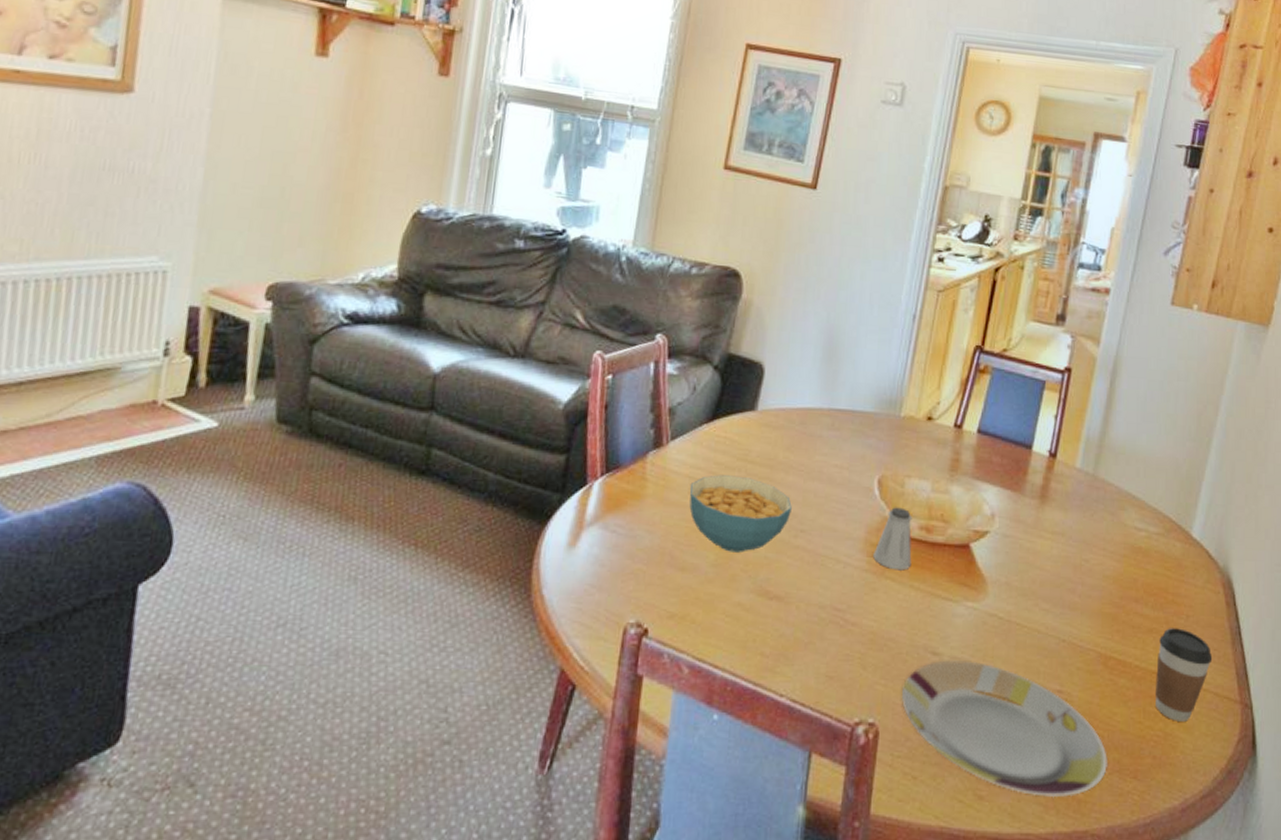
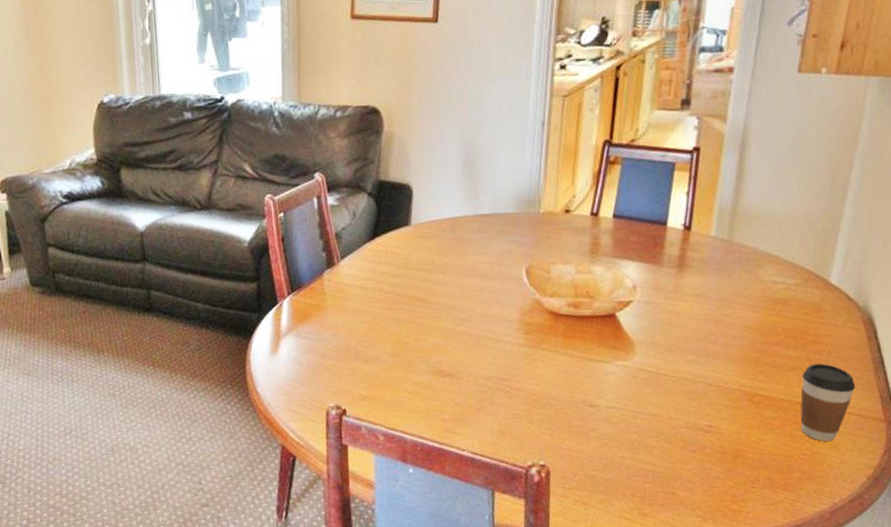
cereal bowl: present [689,475,792,552] -> none [362,281,452,343]
saltshaker: present [873,507,912,571] -> none [528,290,564,343]
plate: present [901,660,1107,798] -> none [566,409,758,511]

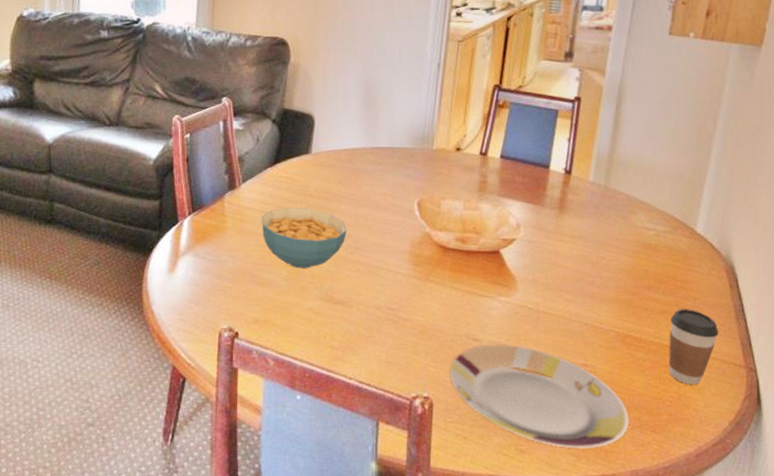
cereal bowl: none [362,281,452,343] -> present [261,207,347,269]
plate: none [566,409,758,511] -> present [449,344,629,450]

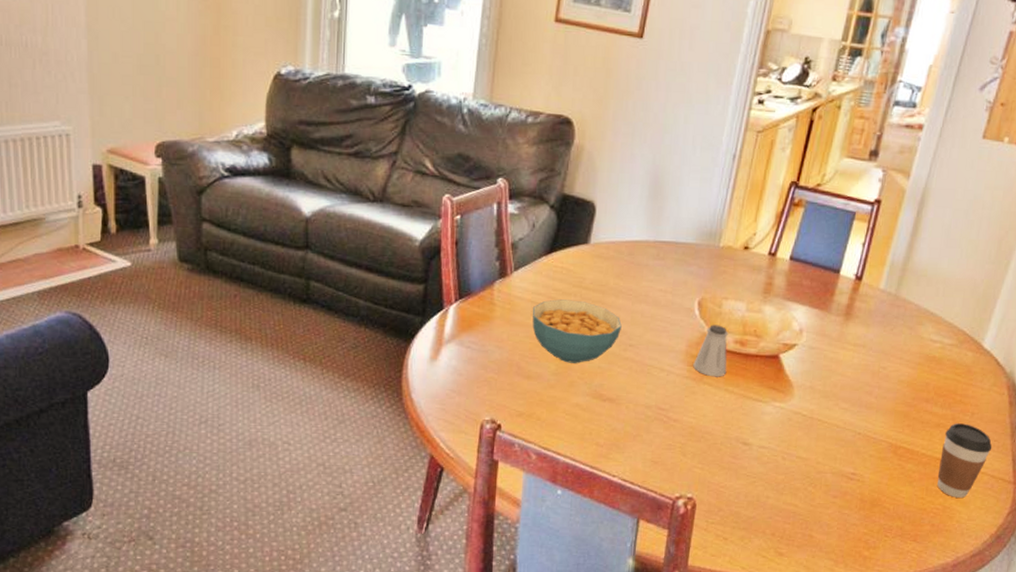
saltshaker: none [418,224,451,275] -> present [693,324,729,377]
plate: present [449,344,629,450] -> none [716,449,892,555]

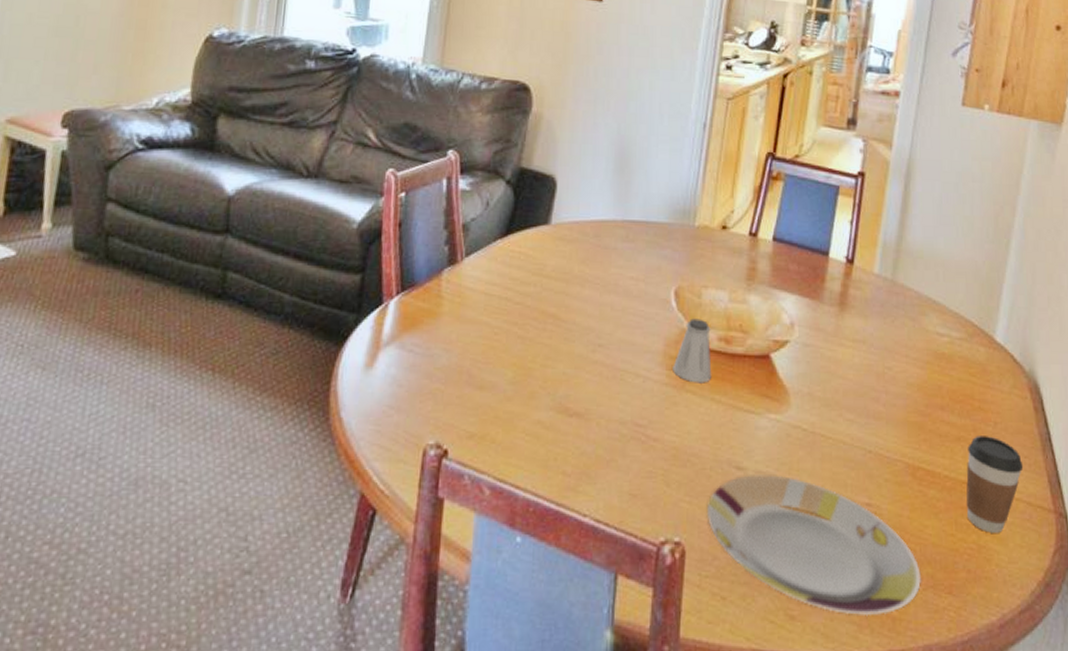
cereal bowl: present [532,299,622,363] -> none [485,290,589,369]
plate: none [716,449,892,555] -> present [706,475,921,617]

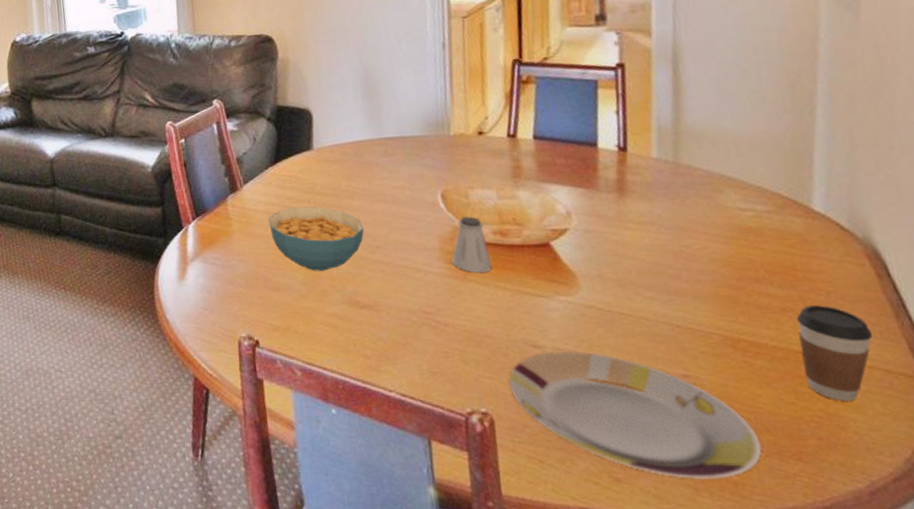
cereal bowl: none [485,290,589,369] -> present [268,206,364,271]

